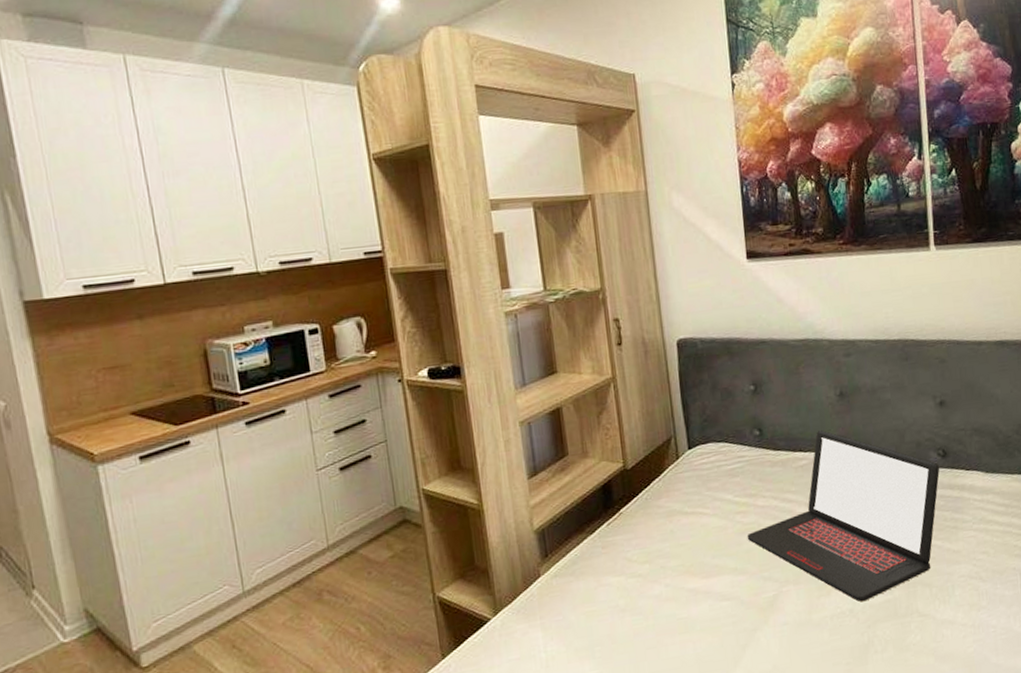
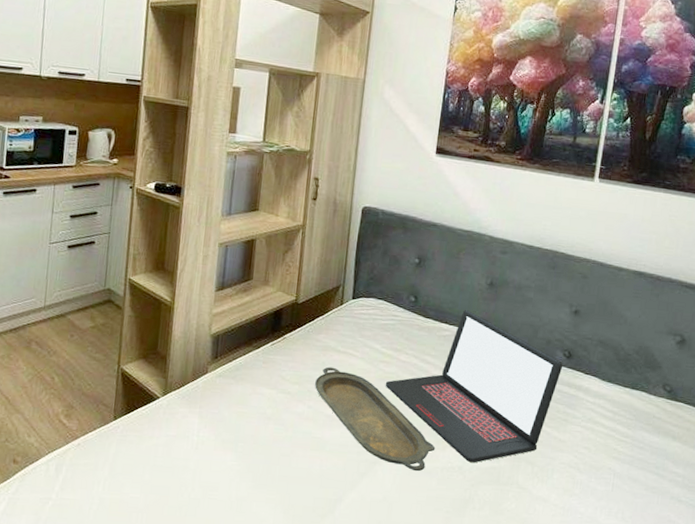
serving tray: none [667,532,819,628] -> present [315,366,436,472]

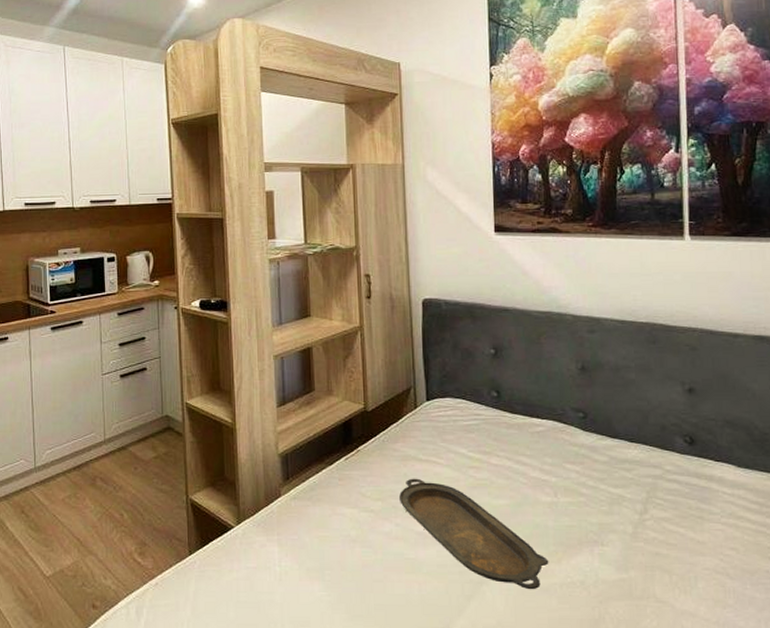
laptop: present [385,309,563,463] -> none [478,399,685,576]

